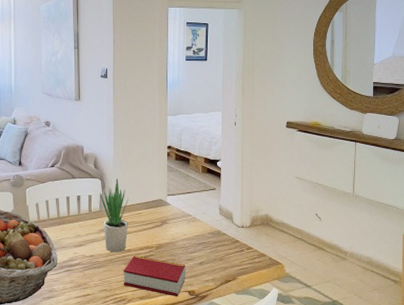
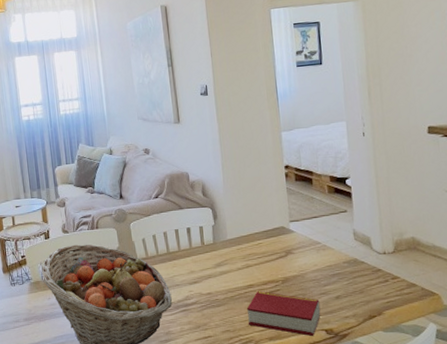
potted plant: present [100,178,129,253] -> none [212,206,248,289]

